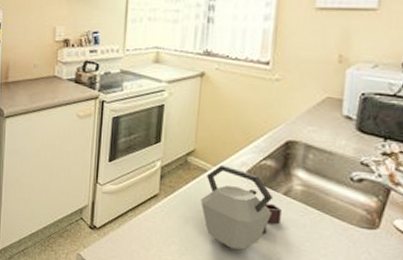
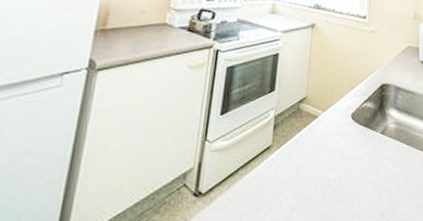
kettle: present [200,164,282,251] -> none [311,109,380,195]

